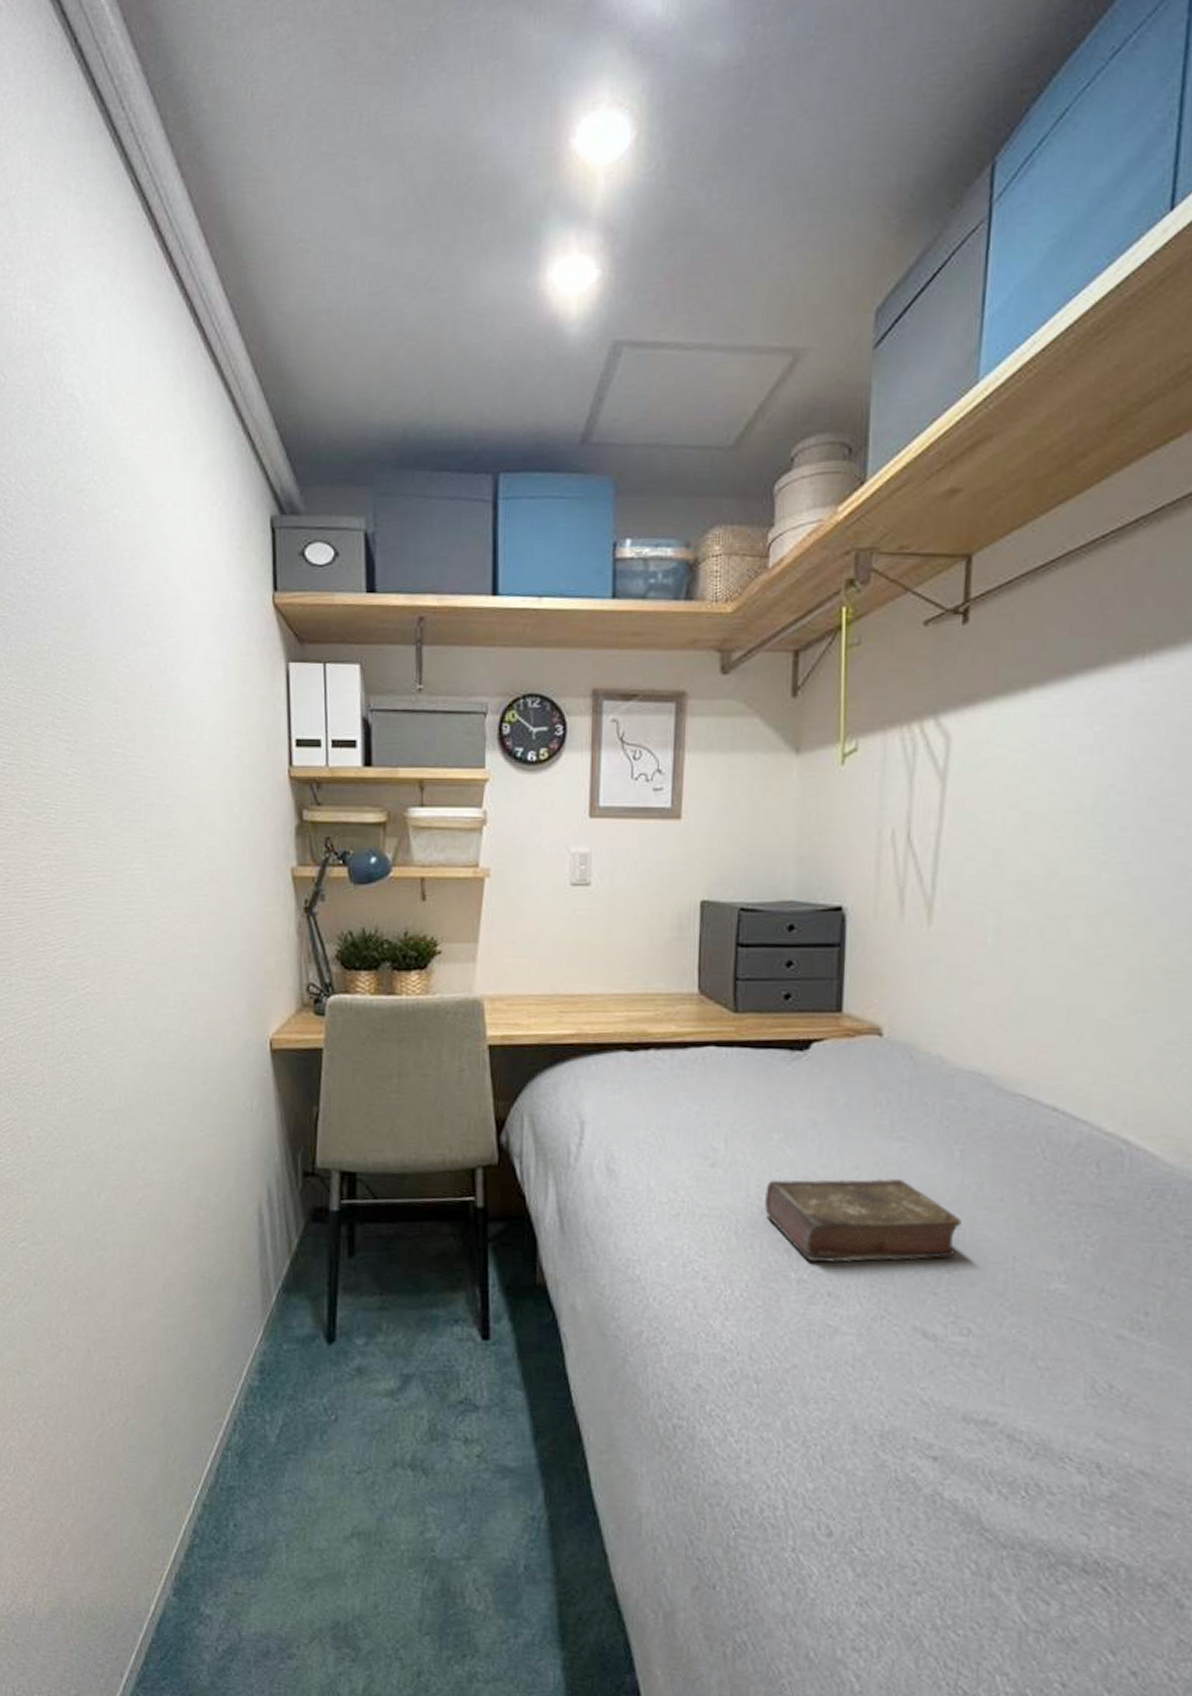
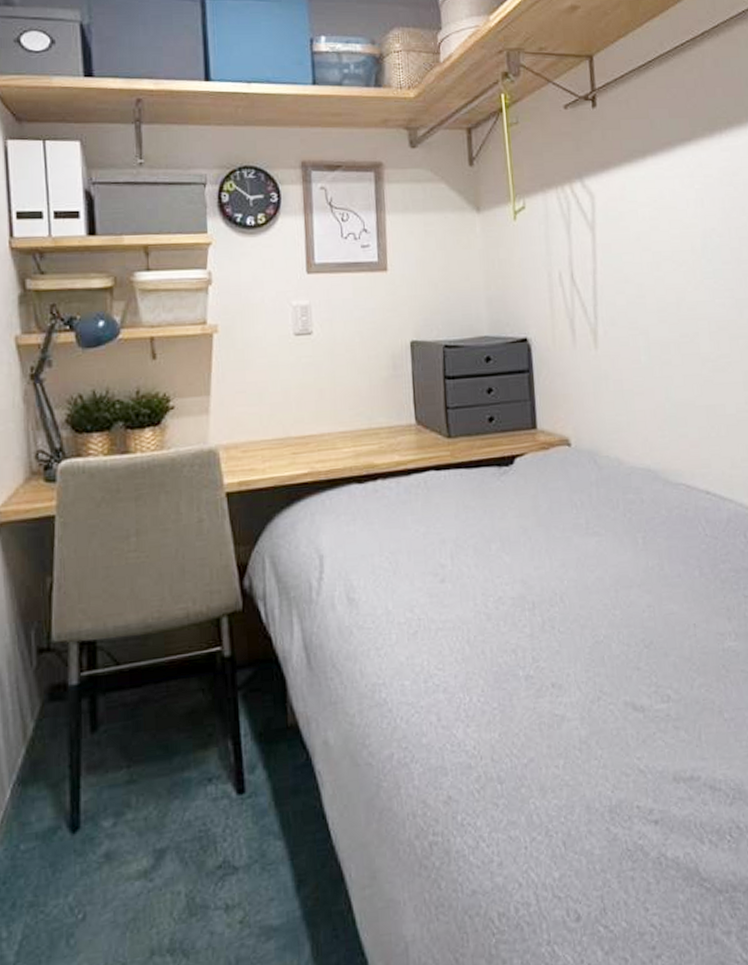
book: present [765,1178,962,1262] -> none [490,569,651,657]

